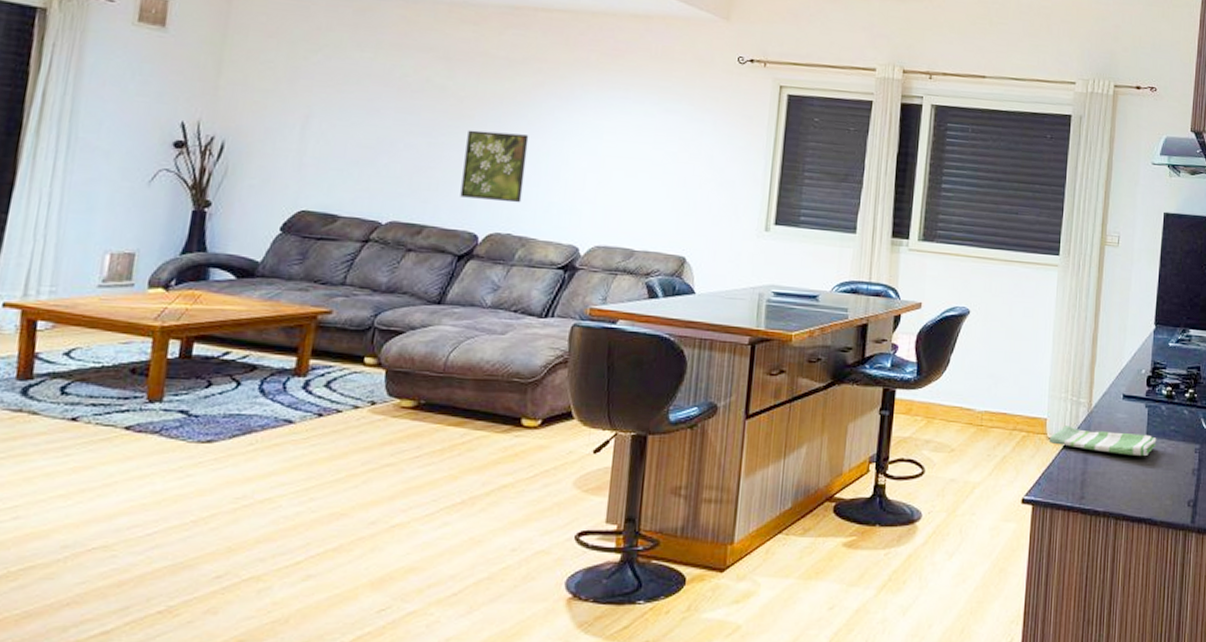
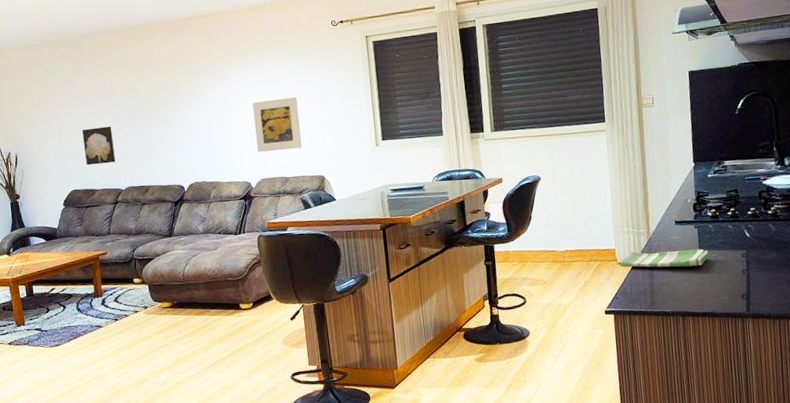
wall art: none [334,126,388,183] -> present [81,126,116,166]
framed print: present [460,130,529,203] -> none [161,110,206,162]
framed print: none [599,139,670,215] -> present [252,96,302,152]

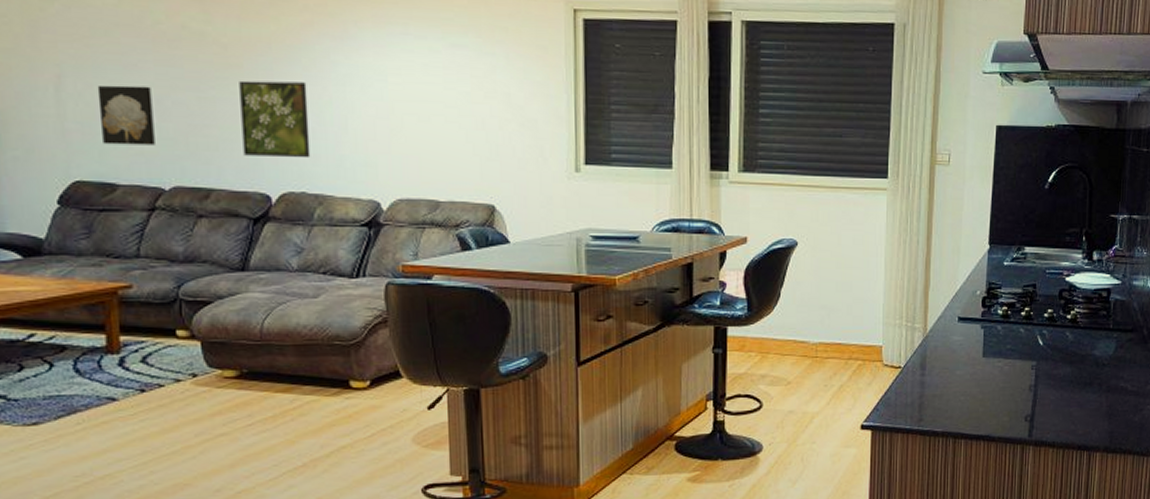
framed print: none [161,110,206,162] -> present [239,80,311,158]
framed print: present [252,96,302,152] -> none [391,82,465,161]
dish towel: present [619,249,709,268] -> none [885,351,993,377]

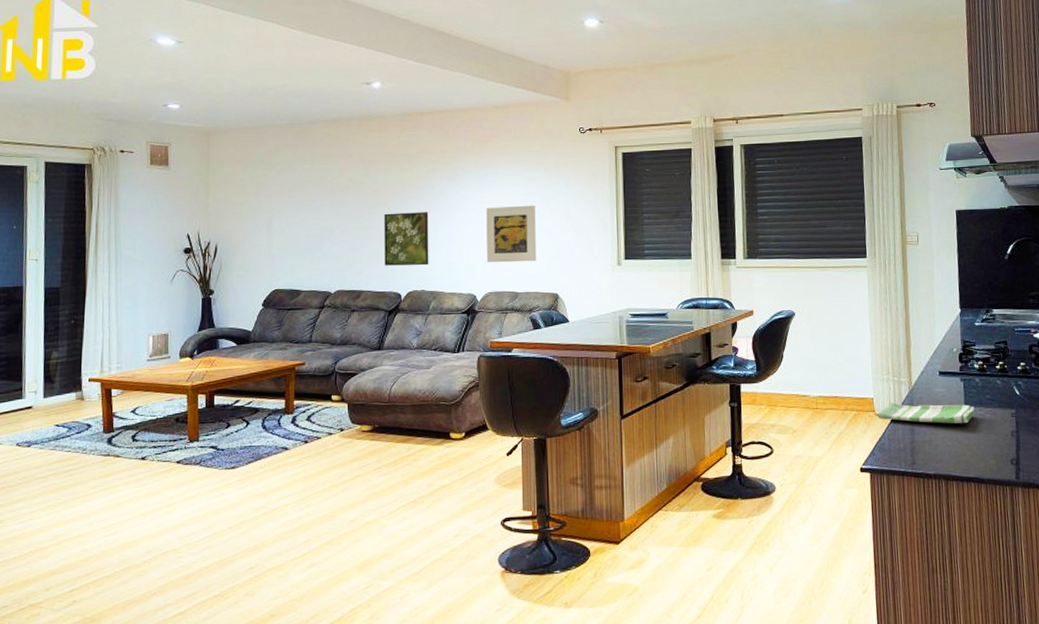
wall art: present [97,85,155,145] -> none [293,221,327,263]
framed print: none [391,82,465,161] -> present [486,205,537,263]
dish towel: none [885,351,993,377] -> present [877,402,975,424]

